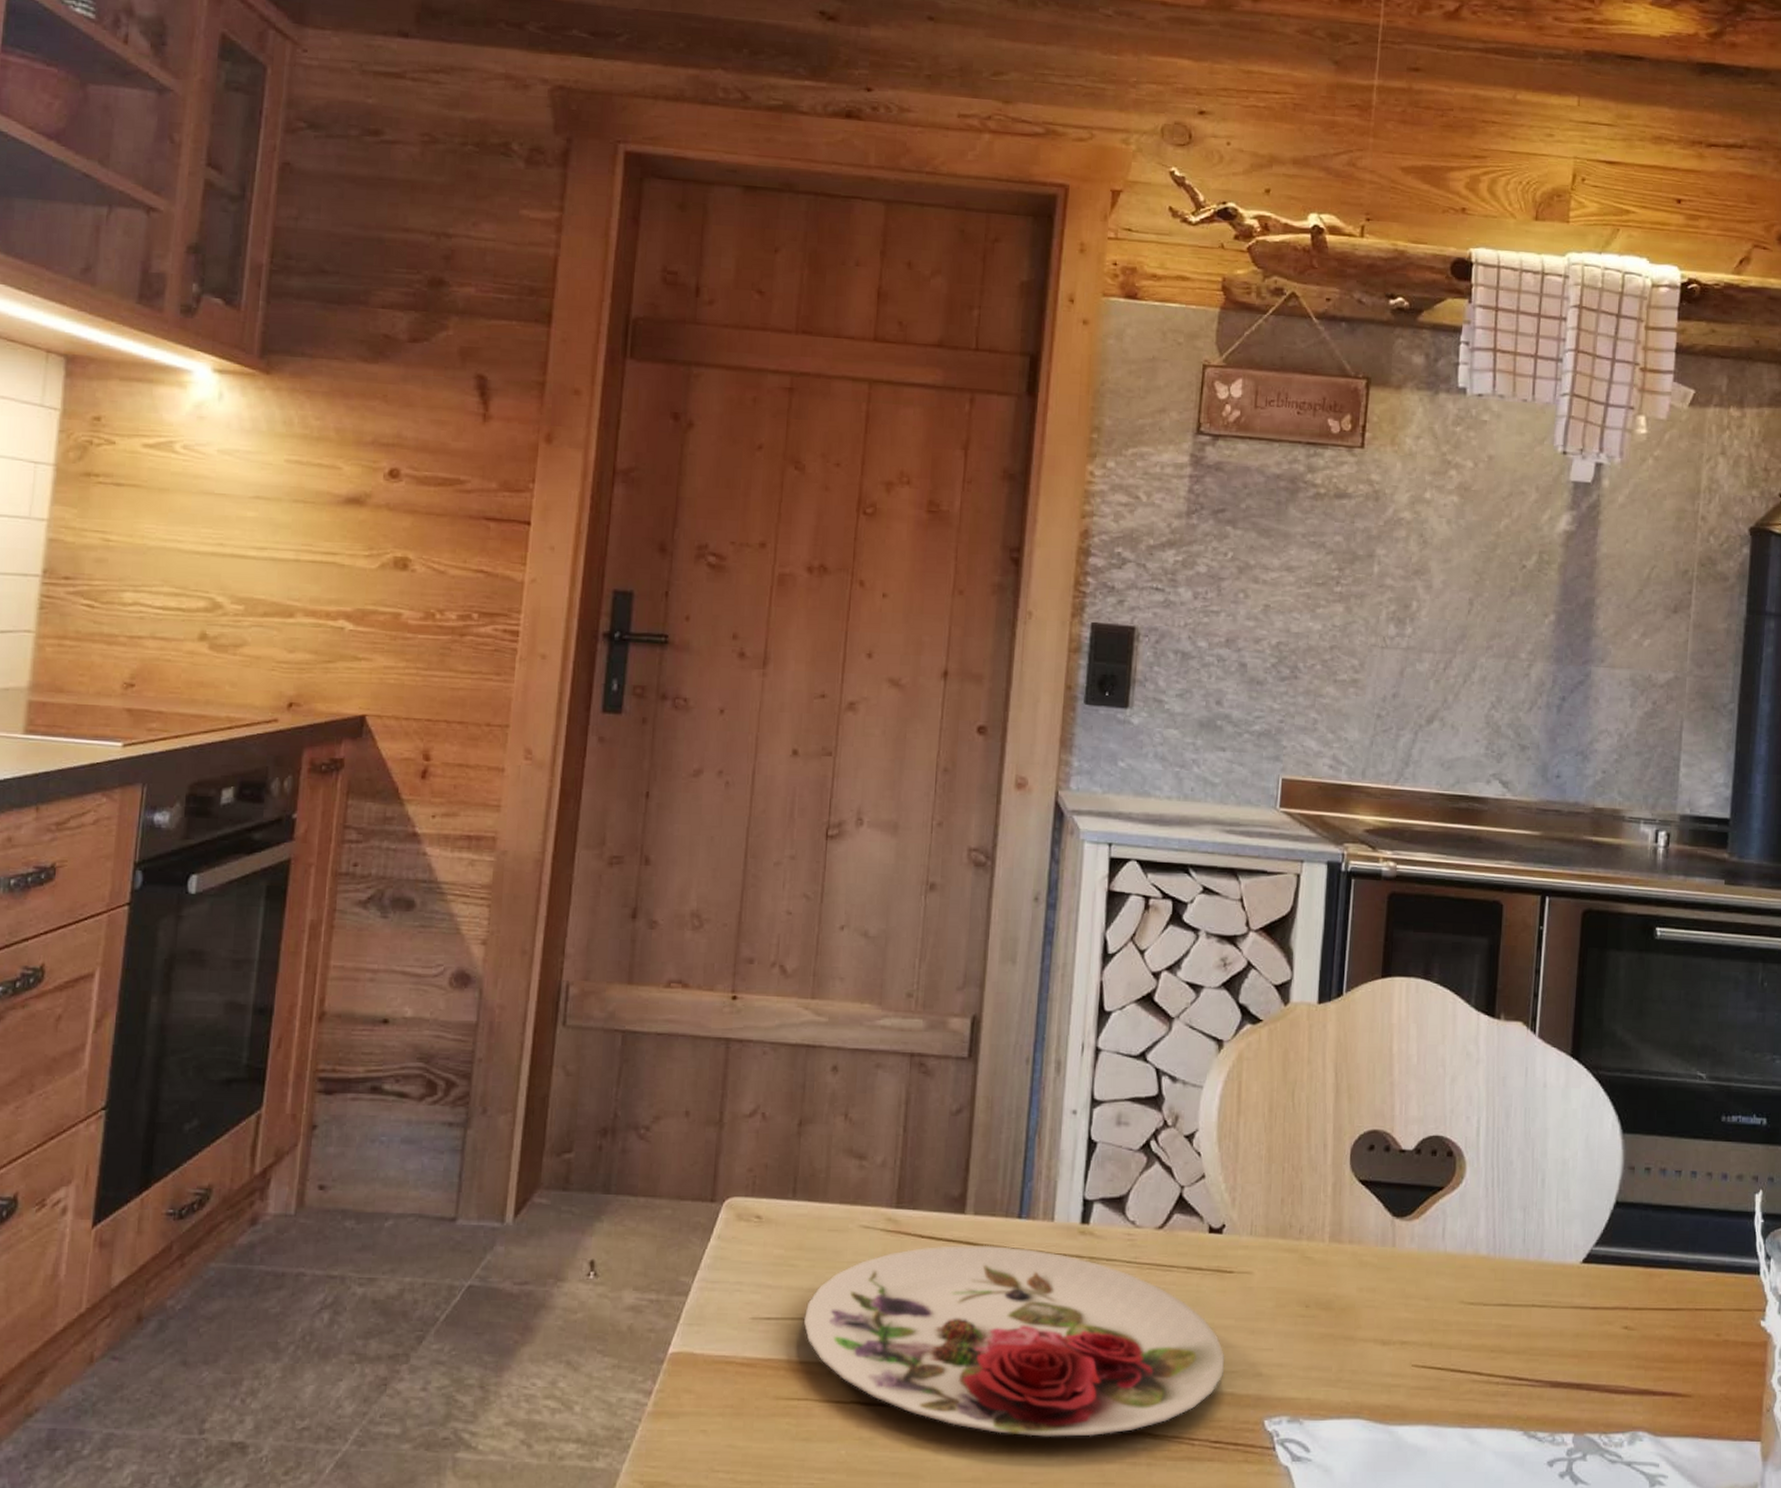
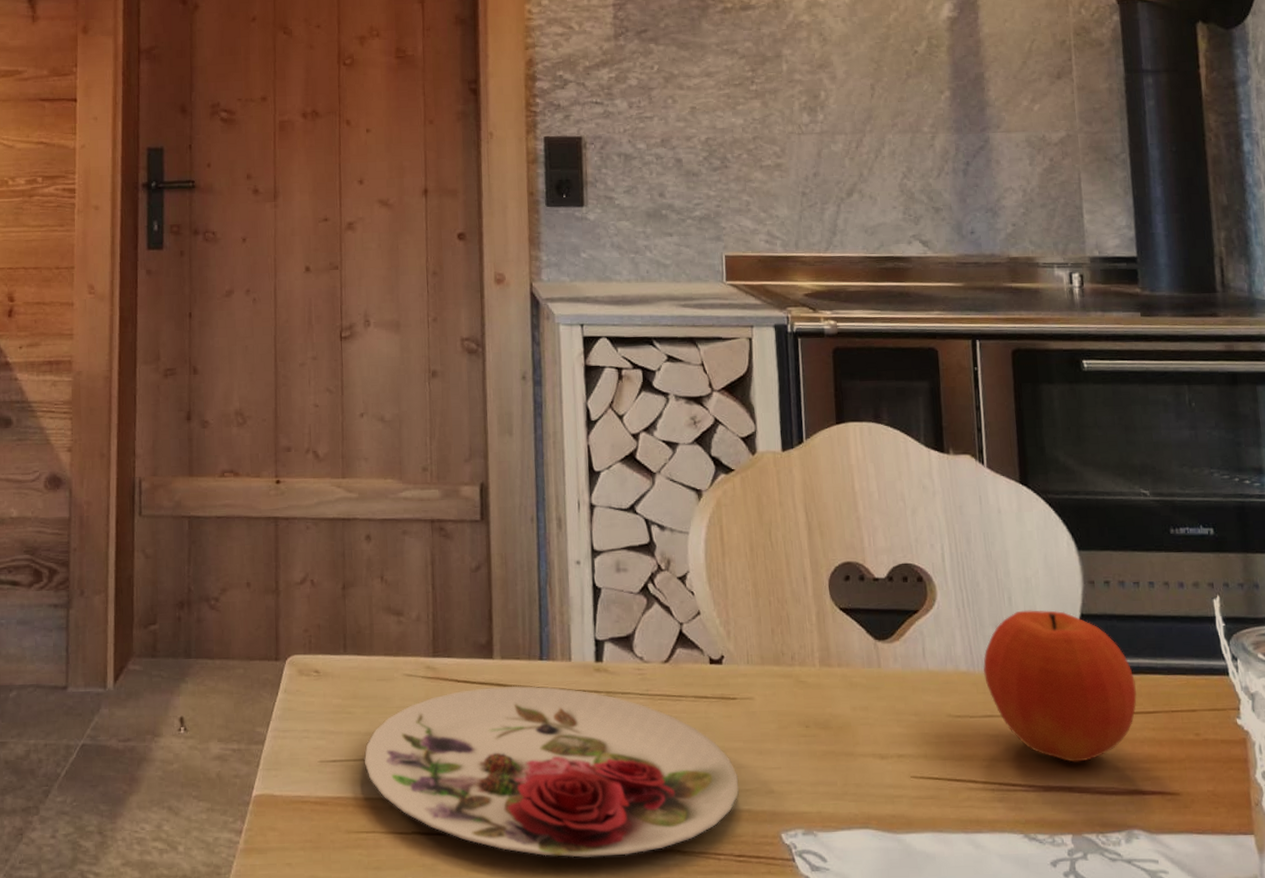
fruit: none [1504,1194,1662,1358] -> present [983,610,1137,762]

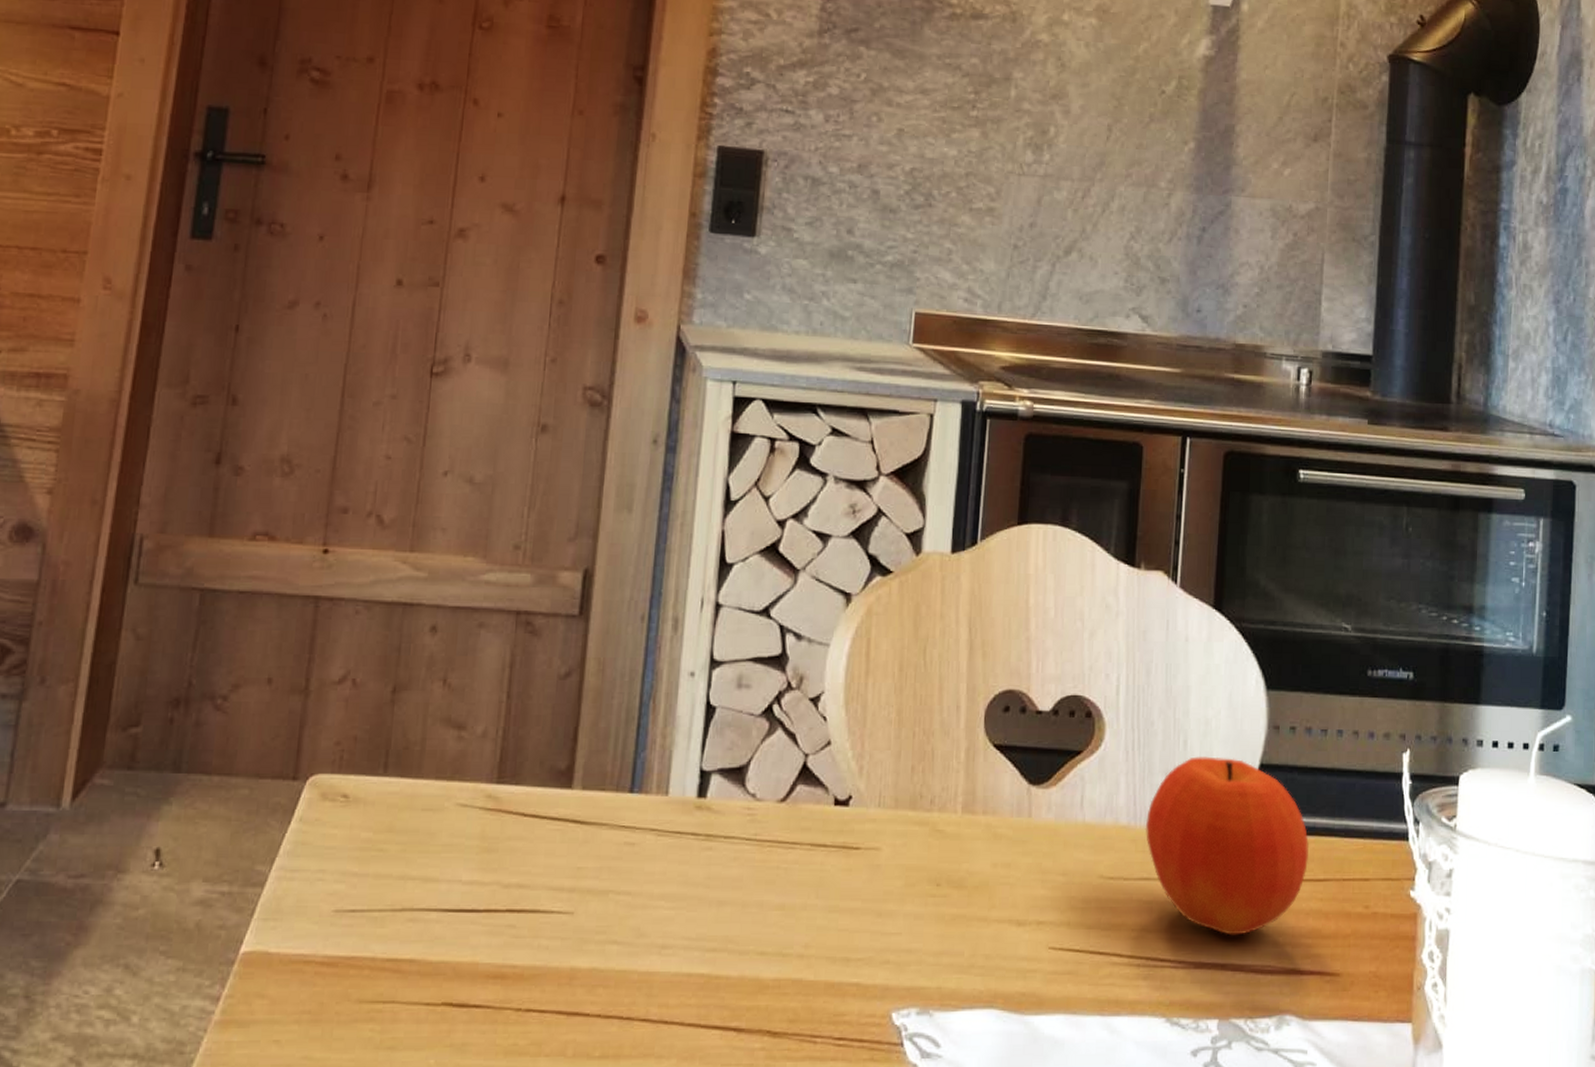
plate: present [364,685,739,858] -> none [391,823,850,1038]

